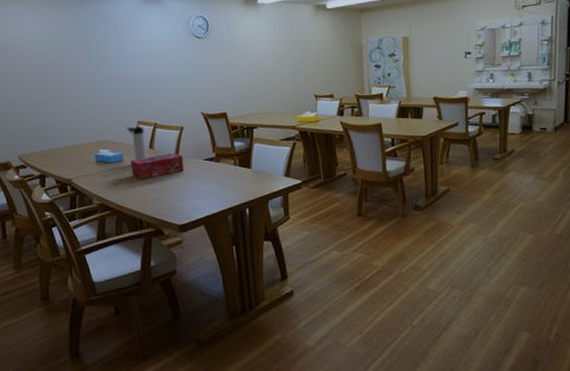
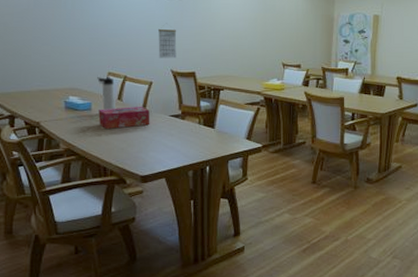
calendar: none [185,72,206,102] -> present [158,28,177,59]

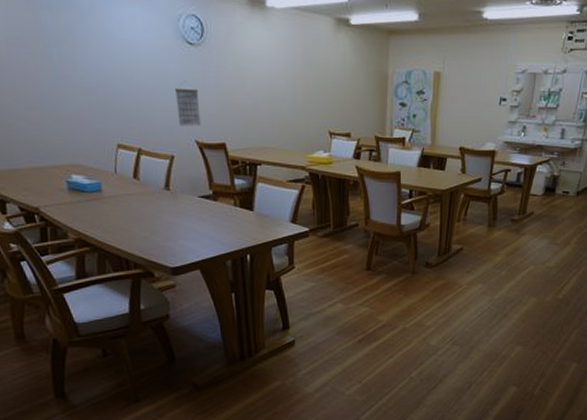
thermos bottle: present [97,76,116,110] -> none [104,149,131,191]
tissue box: present [98,107,150,129] -> none [111,187,176,214]

